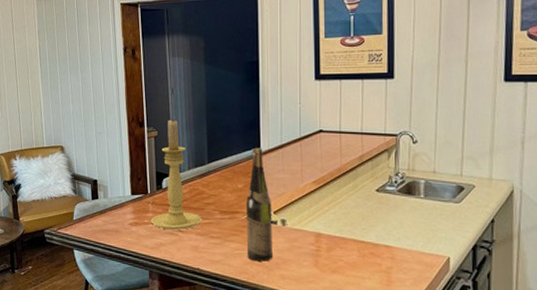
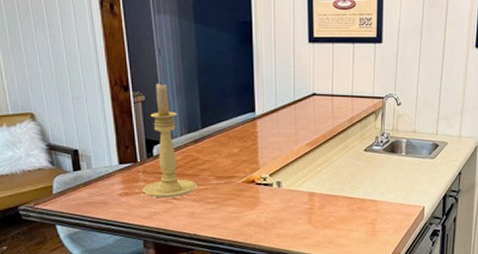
wine bottle: present [246,148,273,262] -> none [242,112,269,223]

